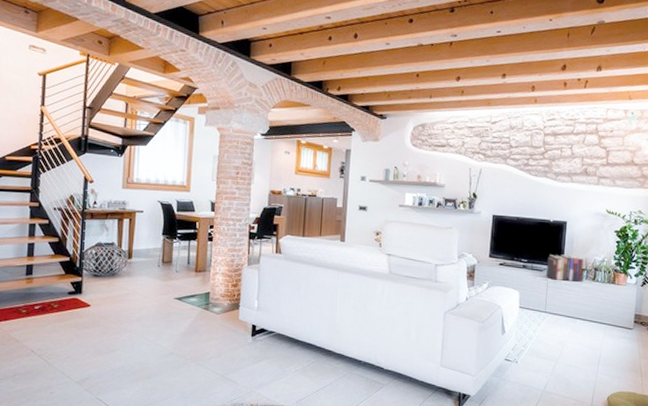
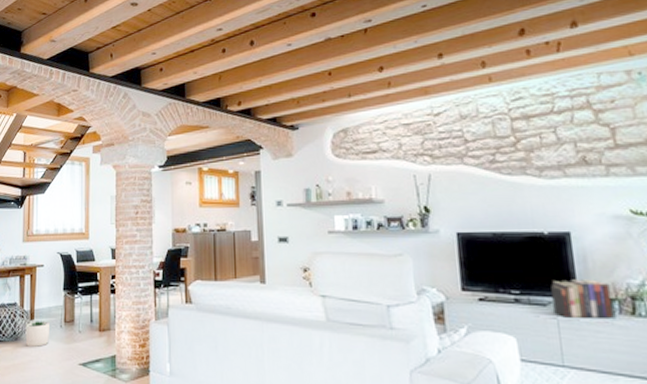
planter: none [122,260,147,282] -> present [25,321,49,347]

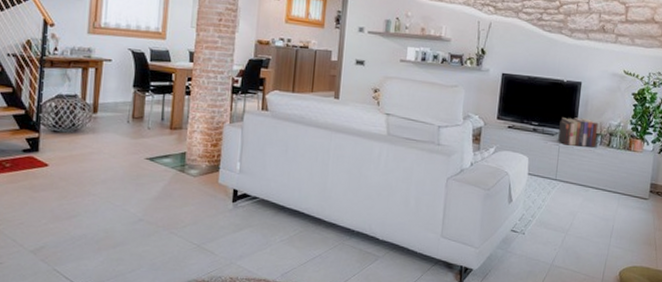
planter: present [25,321,49,347] -> none [86,114,115,140]

